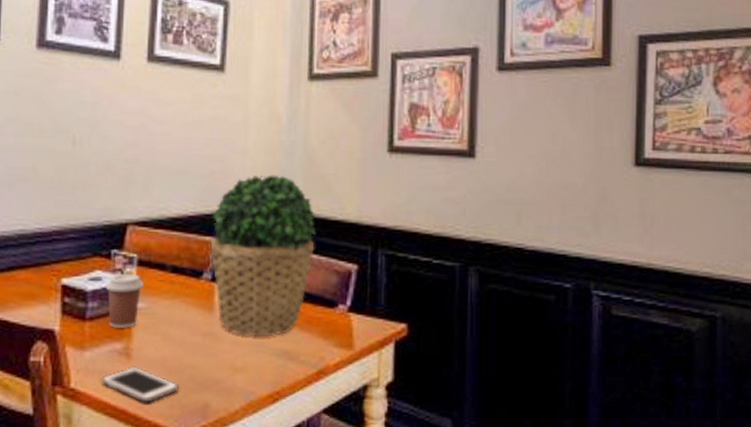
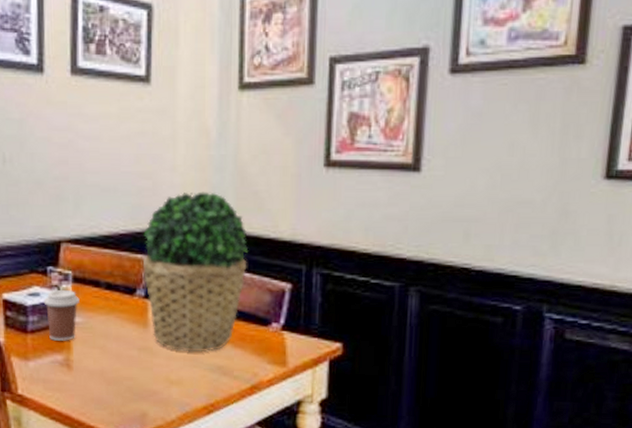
cell phone: present [100,366,178,403] -> none [45,376,117,410]

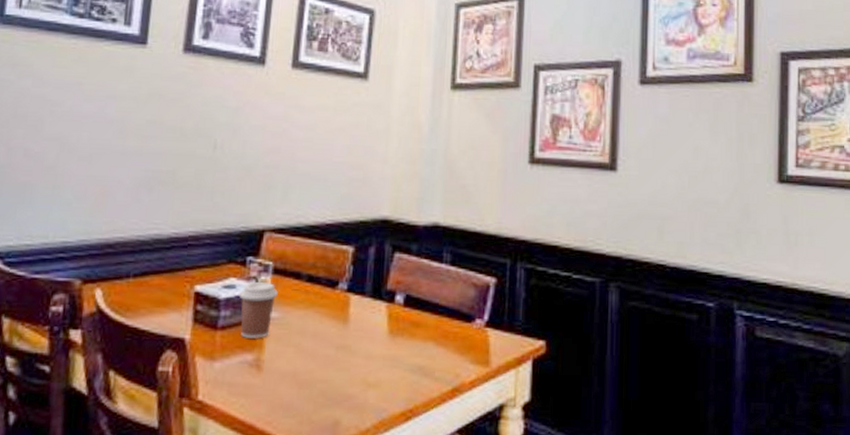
potted plant: present [143,191,249,352] -> none [347,184,455,351]

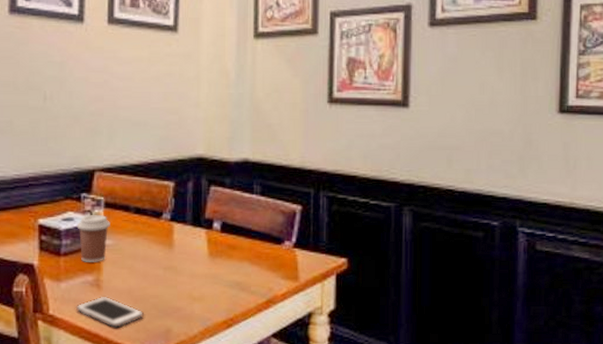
cell phone: none [229,379,309,418] -> present [75,296,144,328]

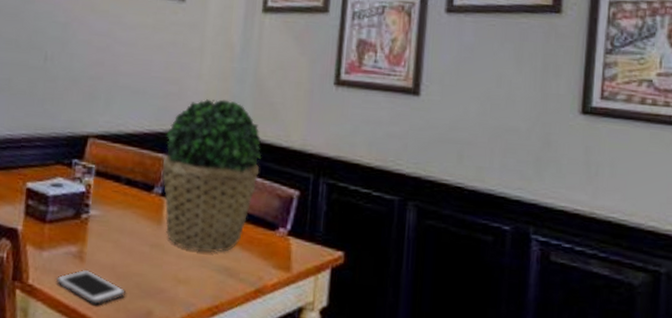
coffee cup: present [77,215,110,262] -> none [65,182,100,233]
potted plant: none [170,125,264,270] -> present [162,99,262,252]

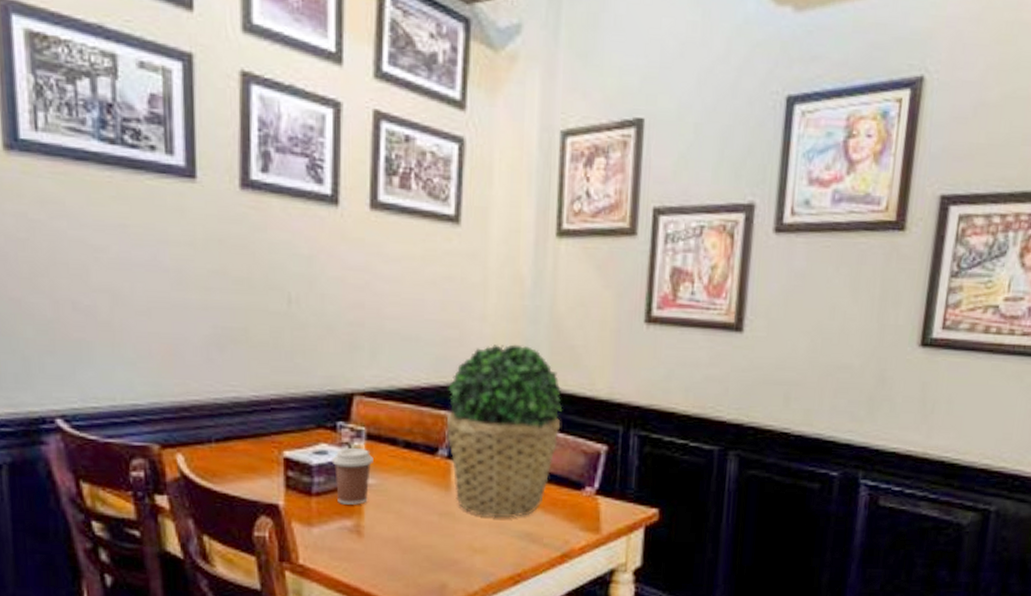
cell phone: present [55,269,125,305] -> none [331,544,414,582]
coffee cup: none [65,182,100,233] -> present [332,448,373,505]

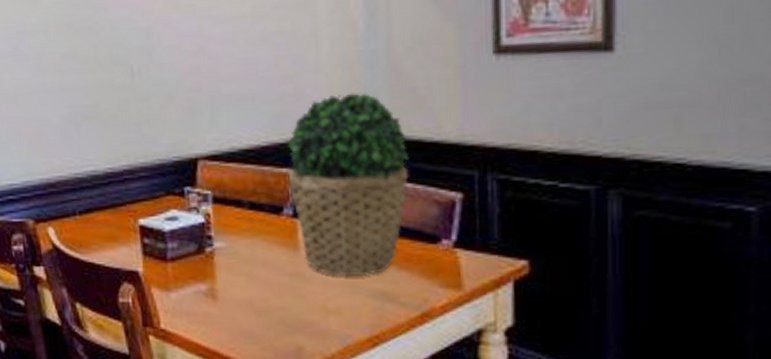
coffee cup: present [332,448,373,505] -> none [182,213,222,269]

